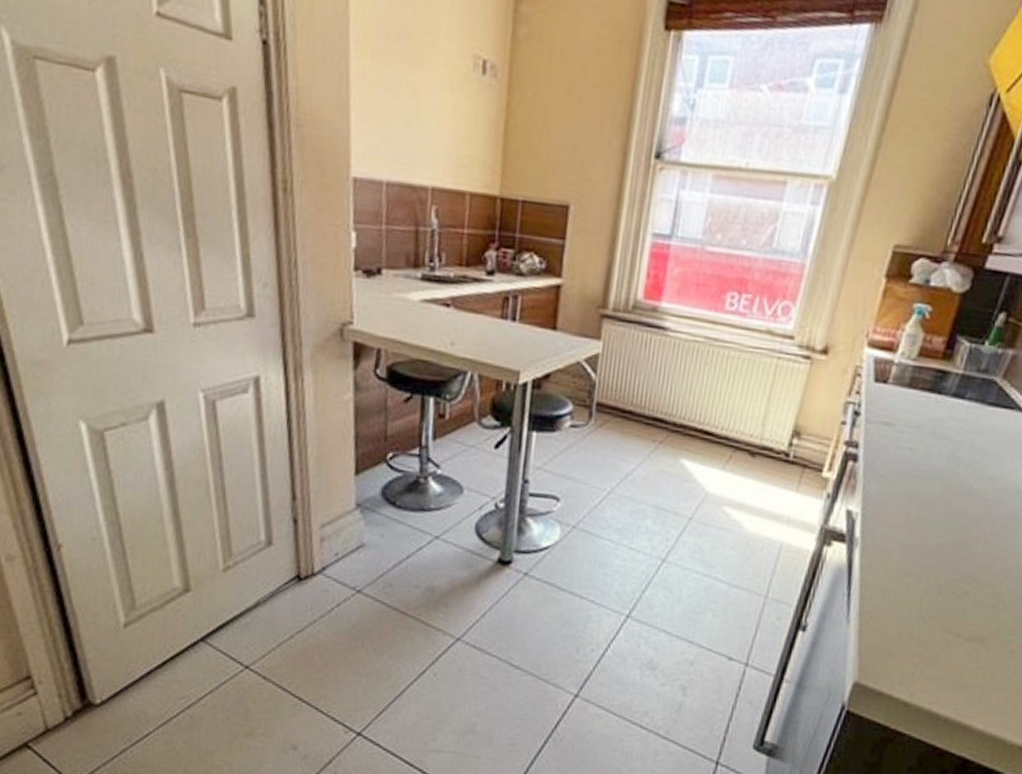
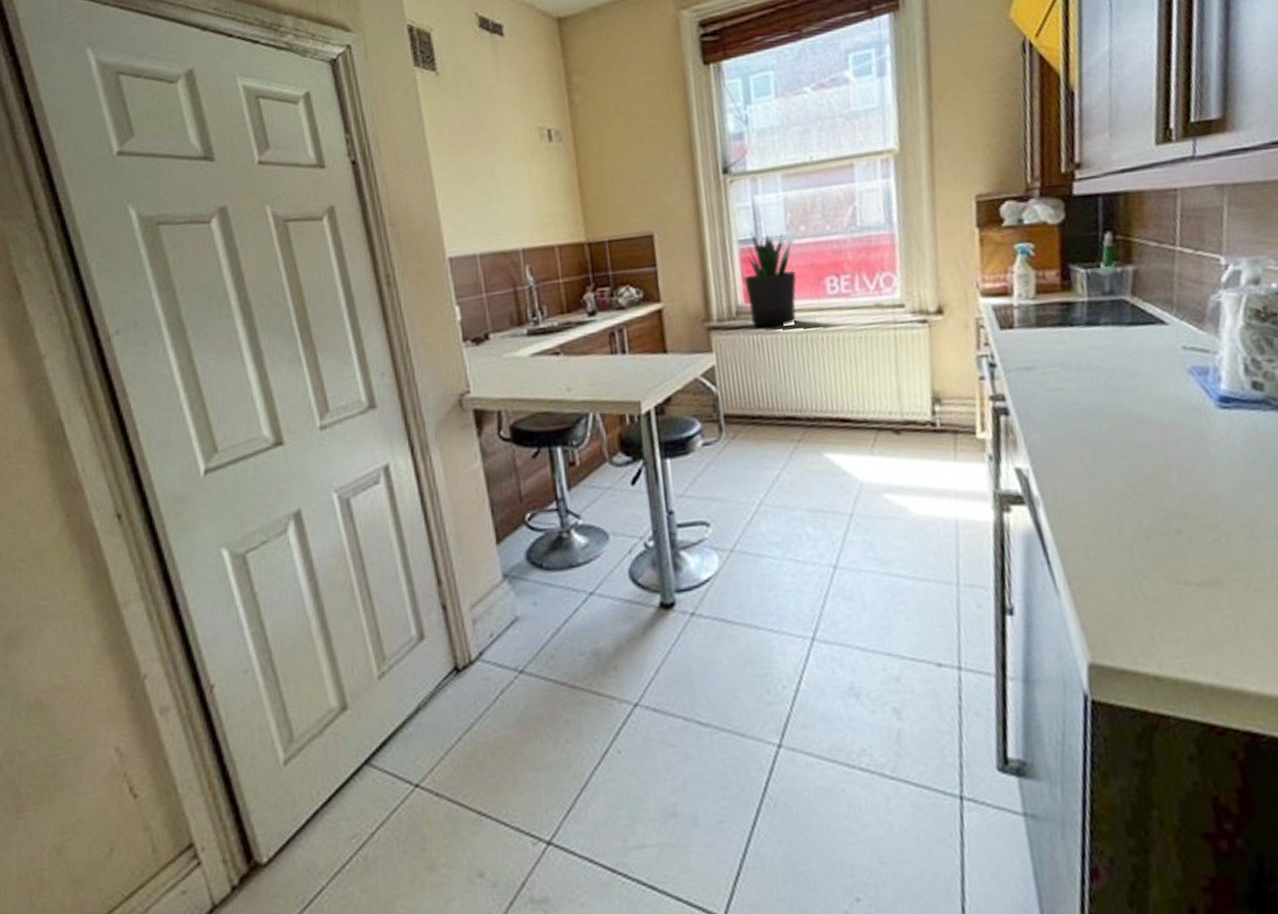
planter: none [645,227,706,330] -> present [744,232,797,328]

